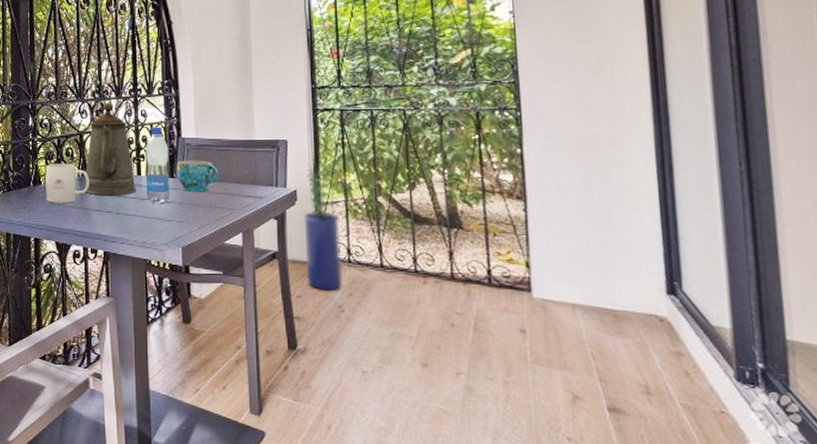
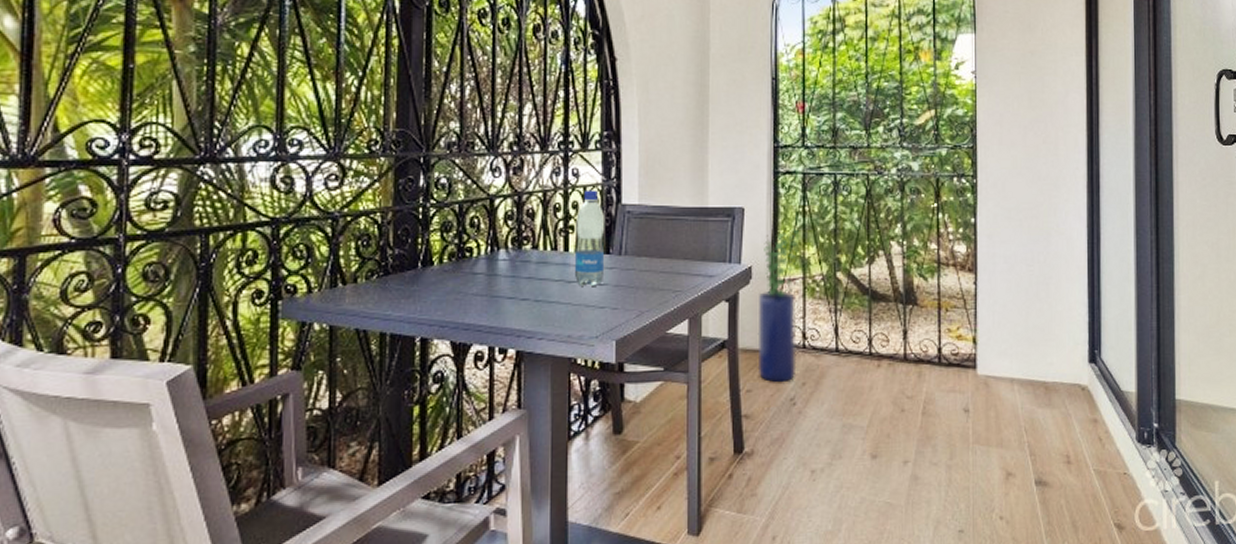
mug: present [45,163,89,203] -> none [439,236,500,290]
coffee pot: present [83,102,137,196] -> none [491,157,562,279]
cup: present [176,160,219,193] -> none [613,231,665,272]

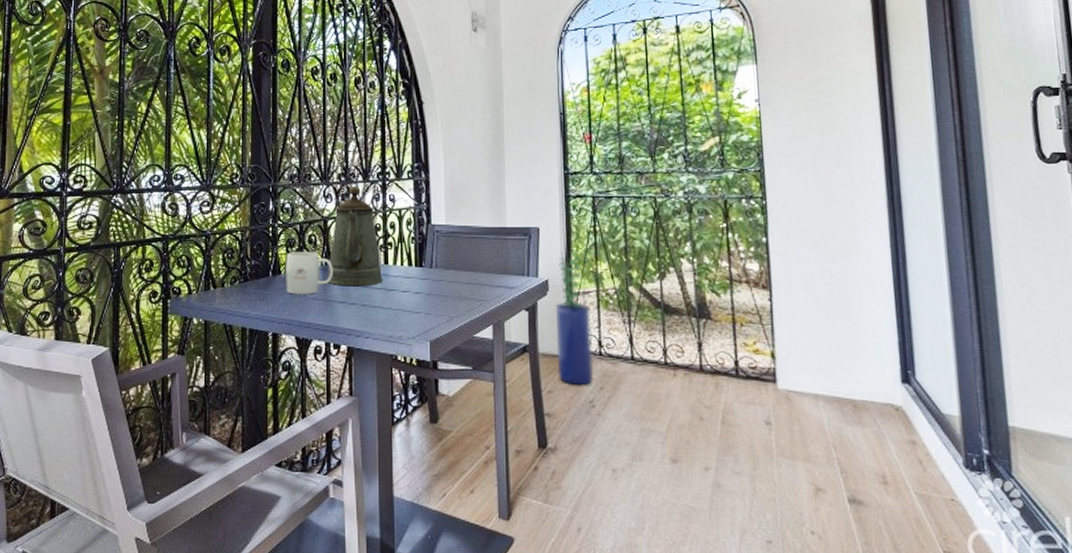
mug: none [439,236,500,290] -> present [286,251,333,295]
coffee pot: none [491,157,562,279] -> present [326,185,383,287]
bottle: present [575,190,606,287] -> none [394,212,419,295]

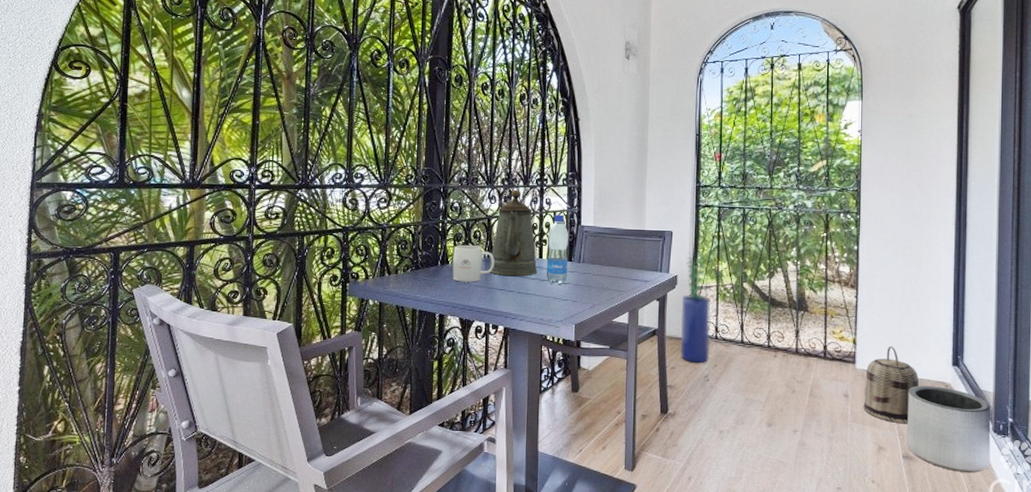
bottle: none [394,212,419,295] -> present [547,214,569,285]
basket: none [790,359,862,459] -> present [863,346,920,424]
planter: none [847,409,966,522] -> present [907,385,991,473]

